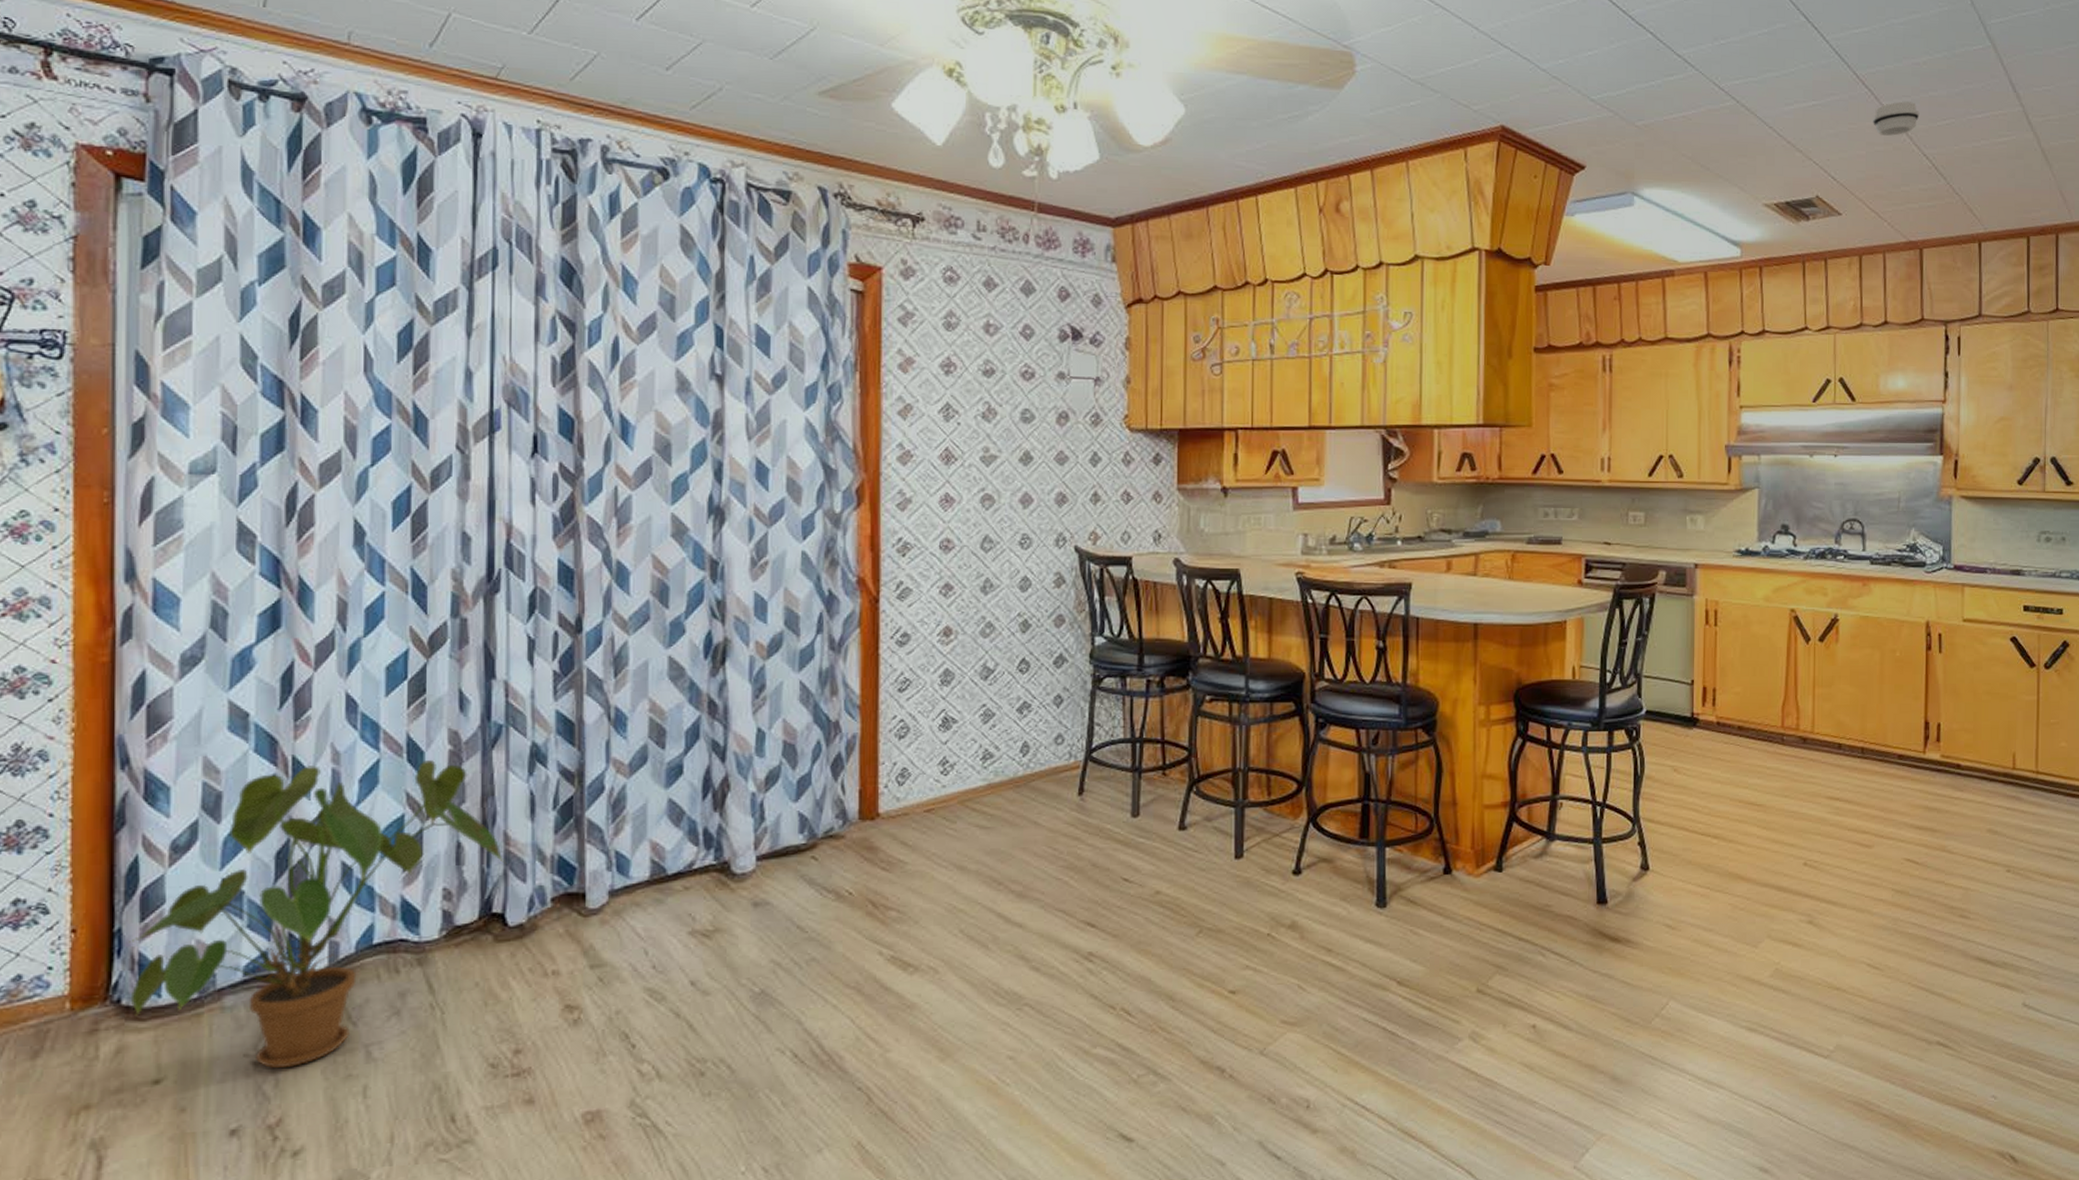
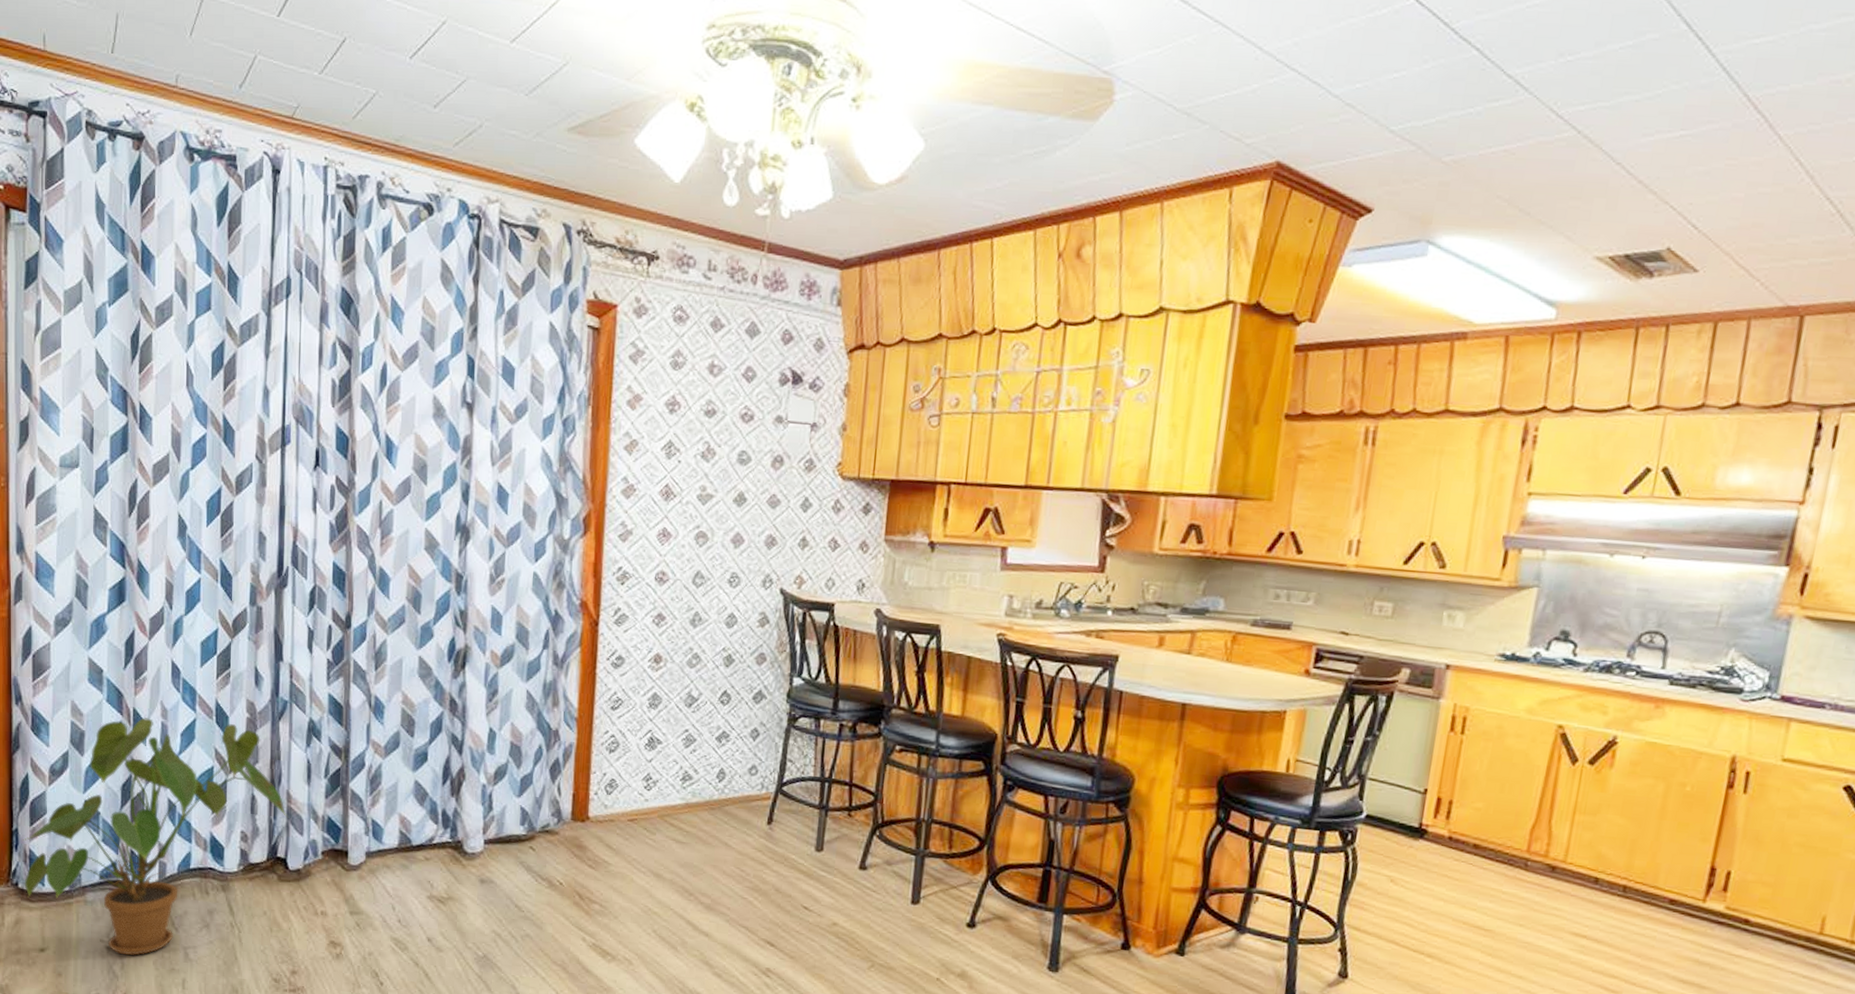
smoke detector: present [1873,101,1920,136] -> none [1760,130,1830,174]

